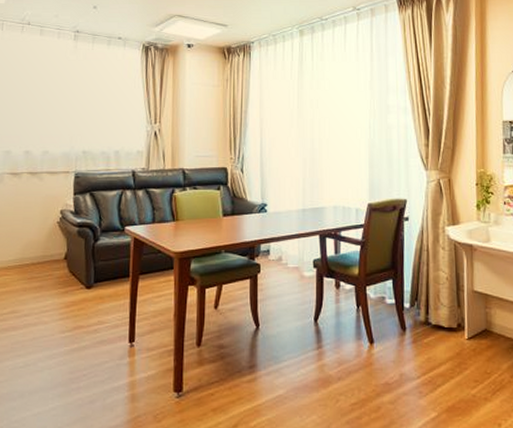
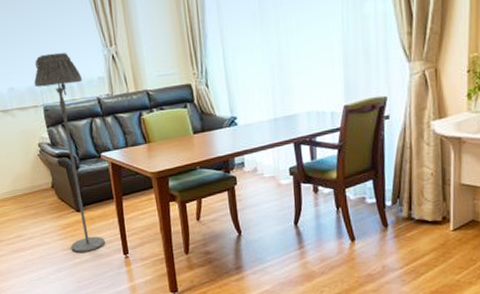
floor lamp: none [70,123,121,336] -> present [34,52,105,253]

